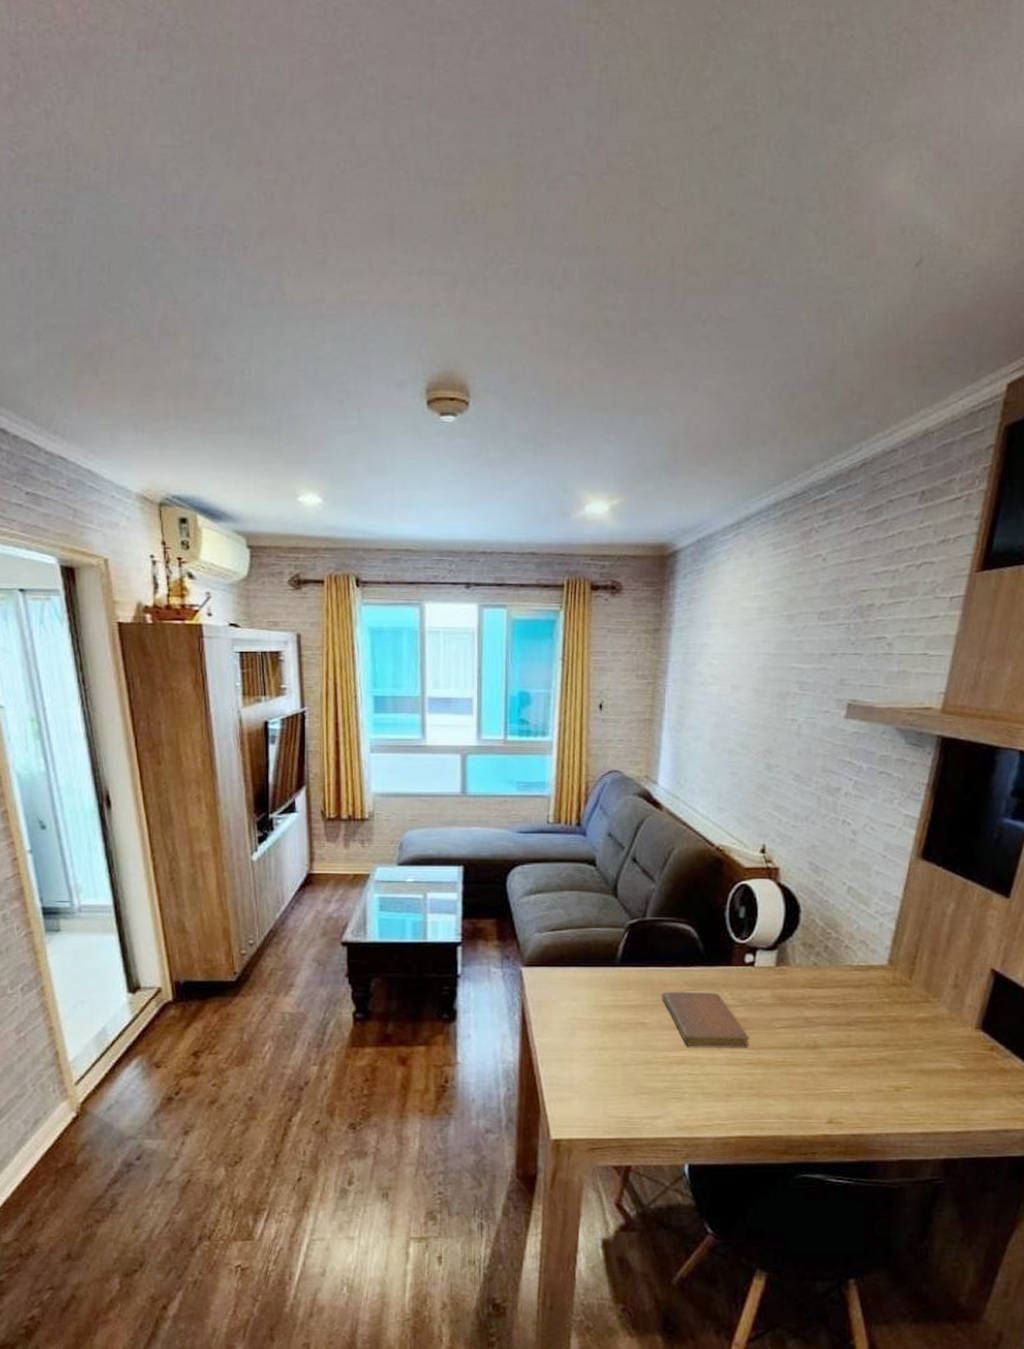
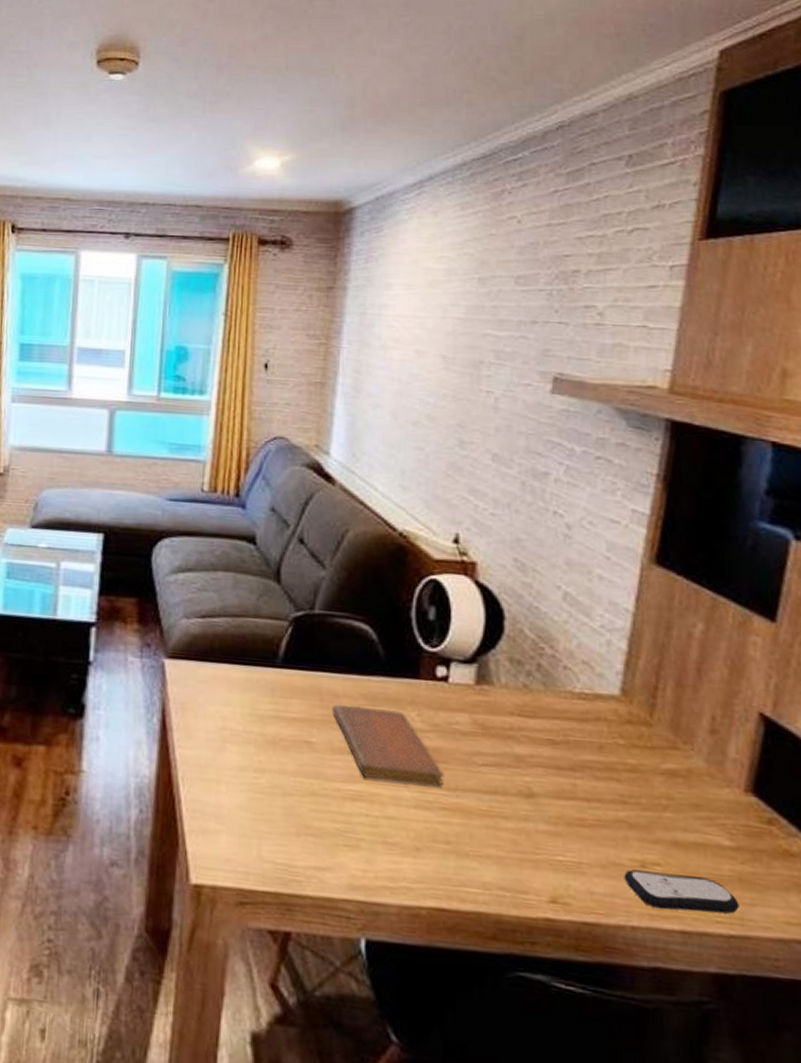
remote control: none [883,1093,965,1119] -> present [624,869,740,914]

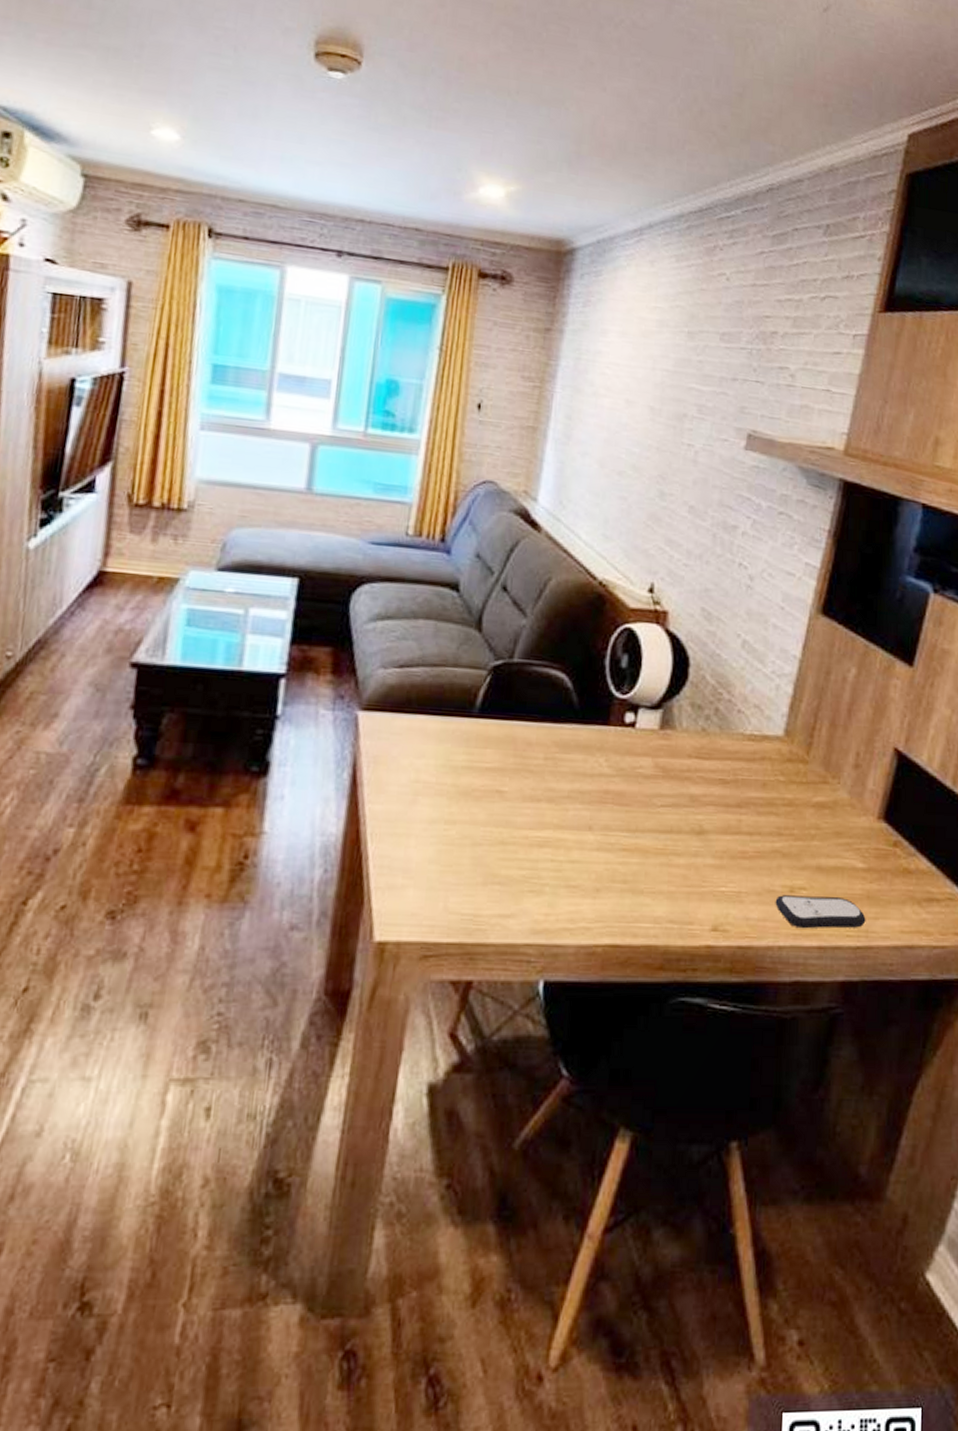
notebook: present [332,704,444,787] -> none [525,752,626,829]

